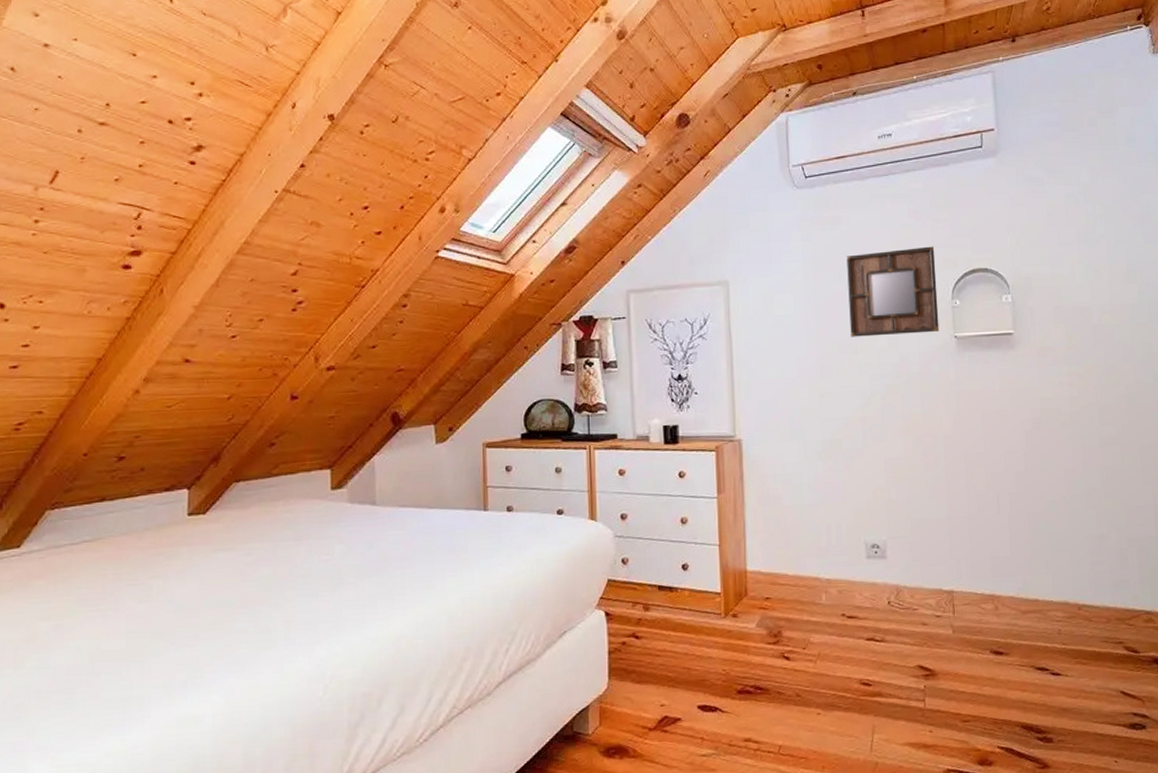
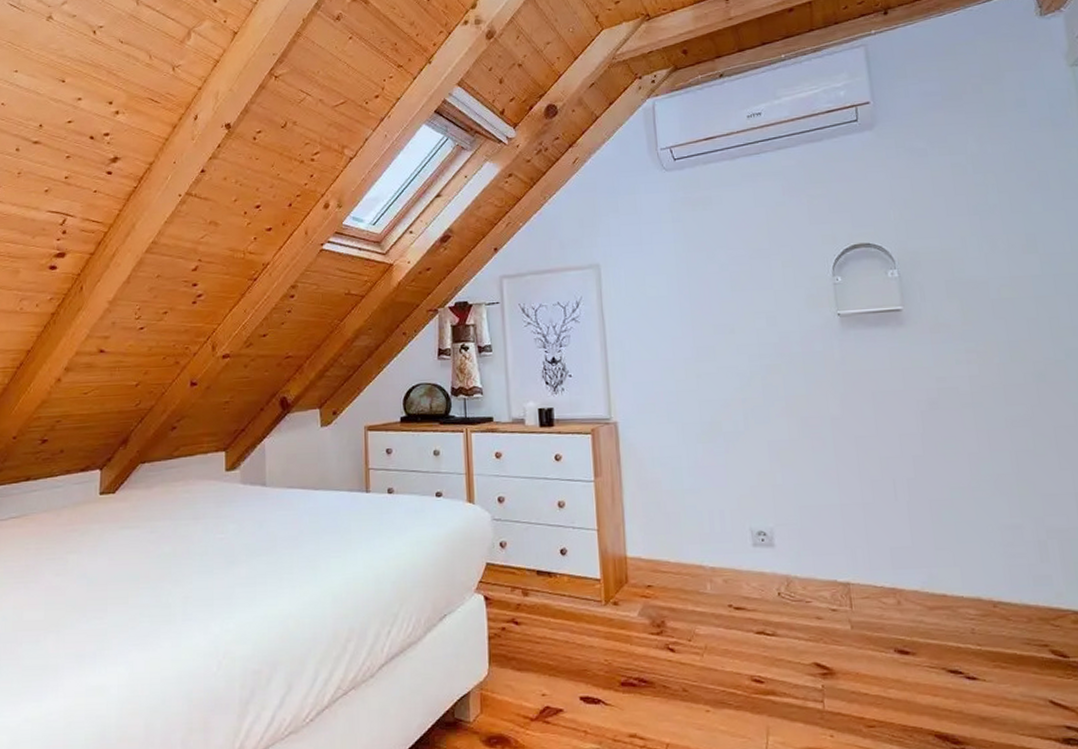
home mirror: present [846,246,940,337] -> none [719,222,821,317]

